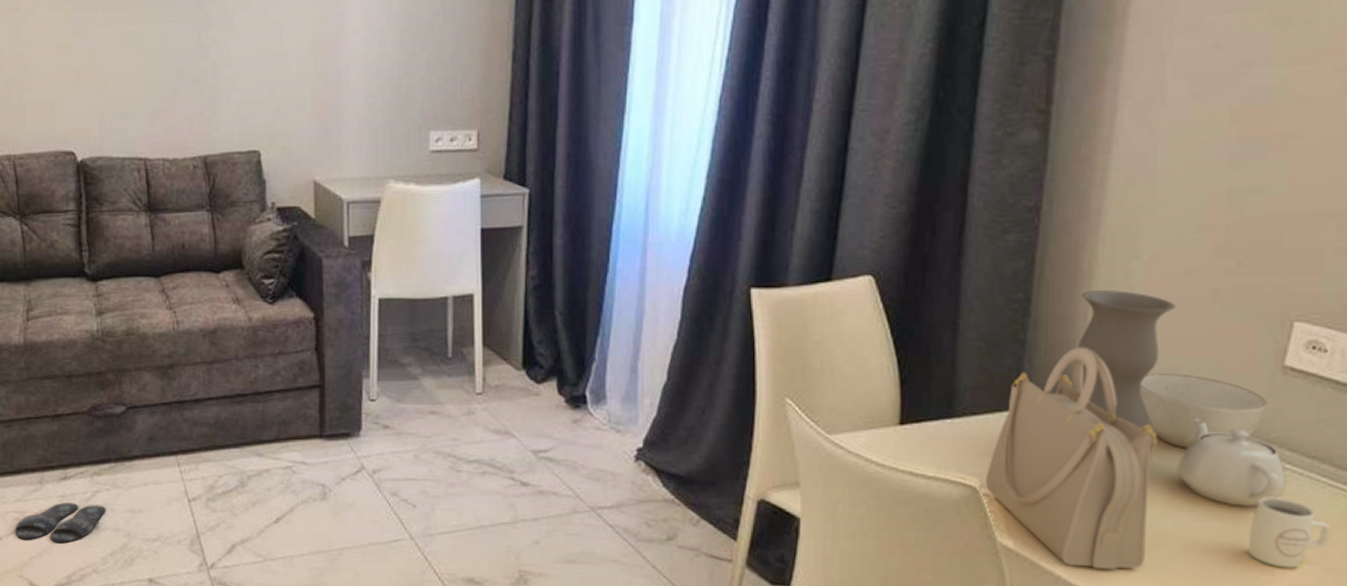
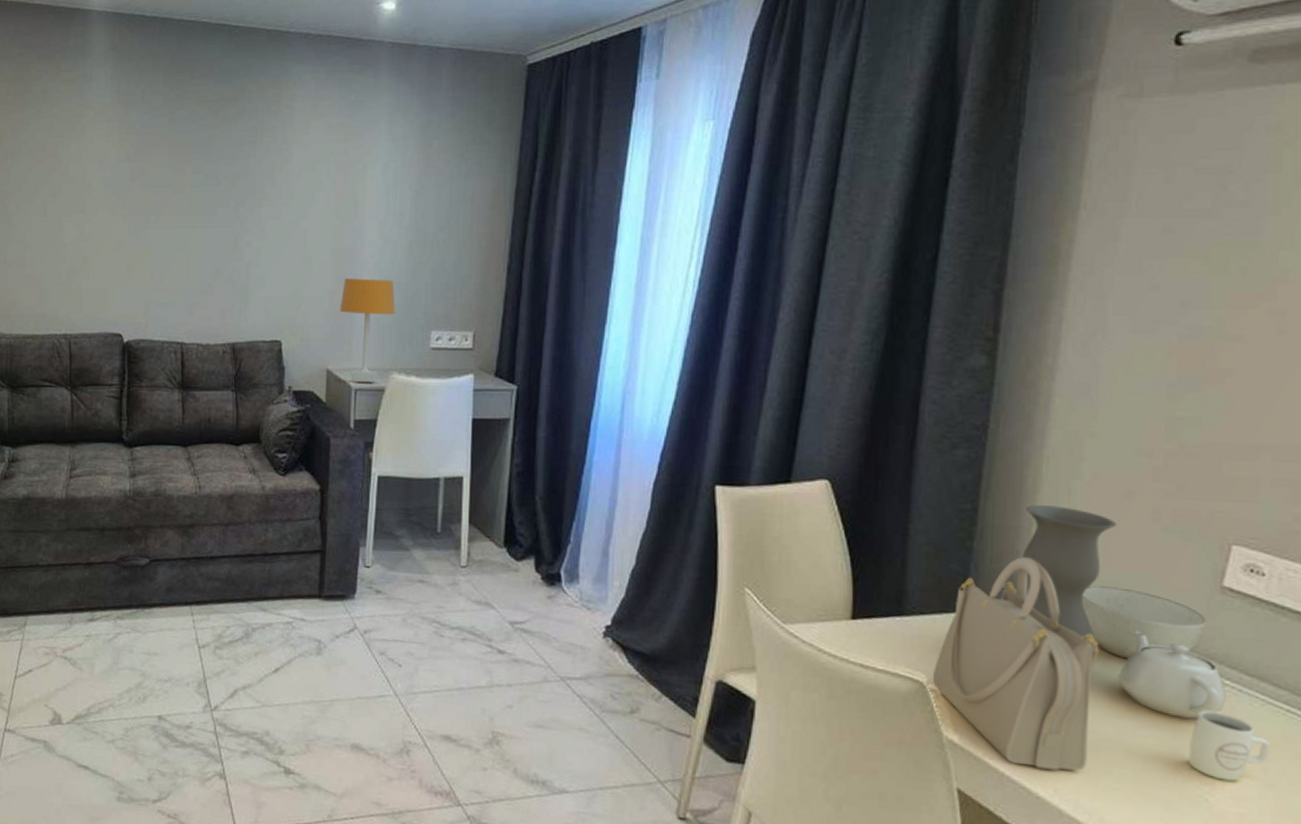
slippers: present [15,502,106,544] -> none [44,641,126,679]
desk lamp: none [324,74,388,193] -> present [339,279,396,382]

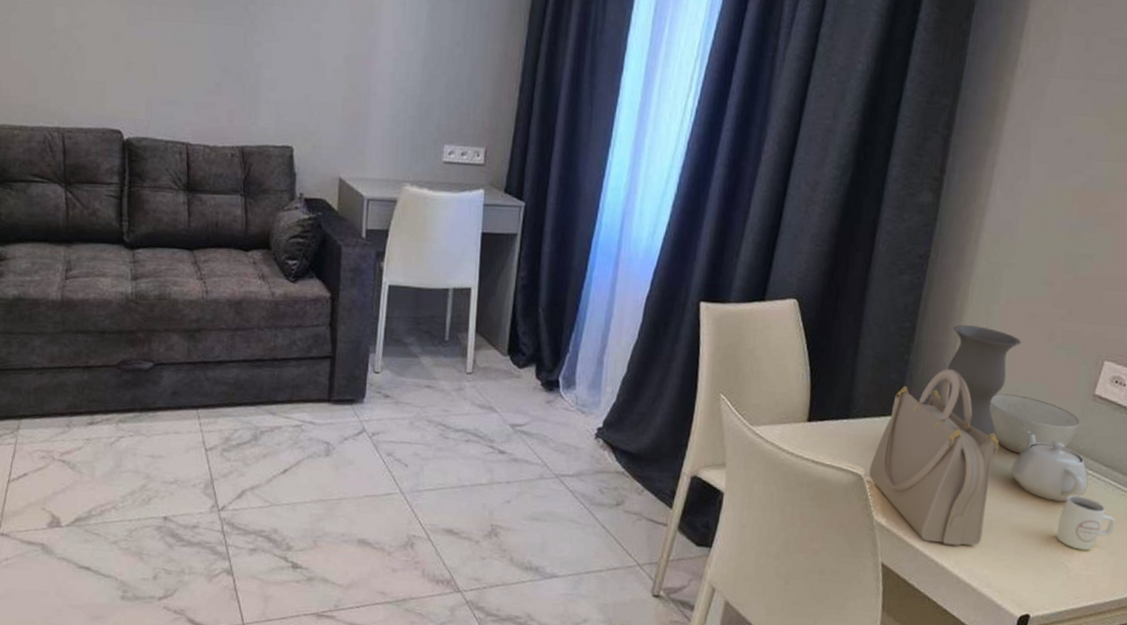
desk lamp: present [339,279,396,382] -> none [353,87,410,192]

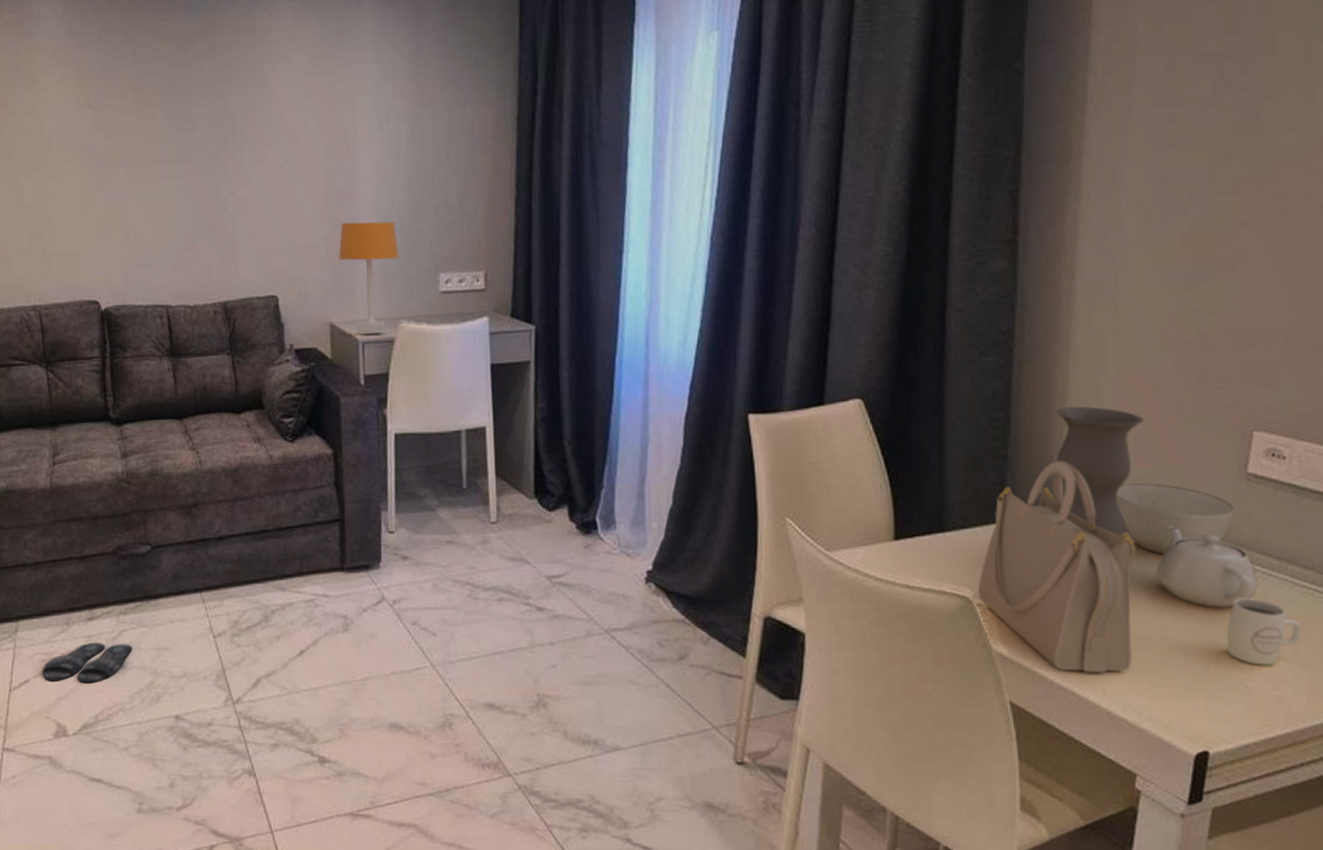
slippers: none [40,444,129,482] -> present [42,642,133,684]
desk lamp: none [353,87,410,192] -> present [338,221,399,334]

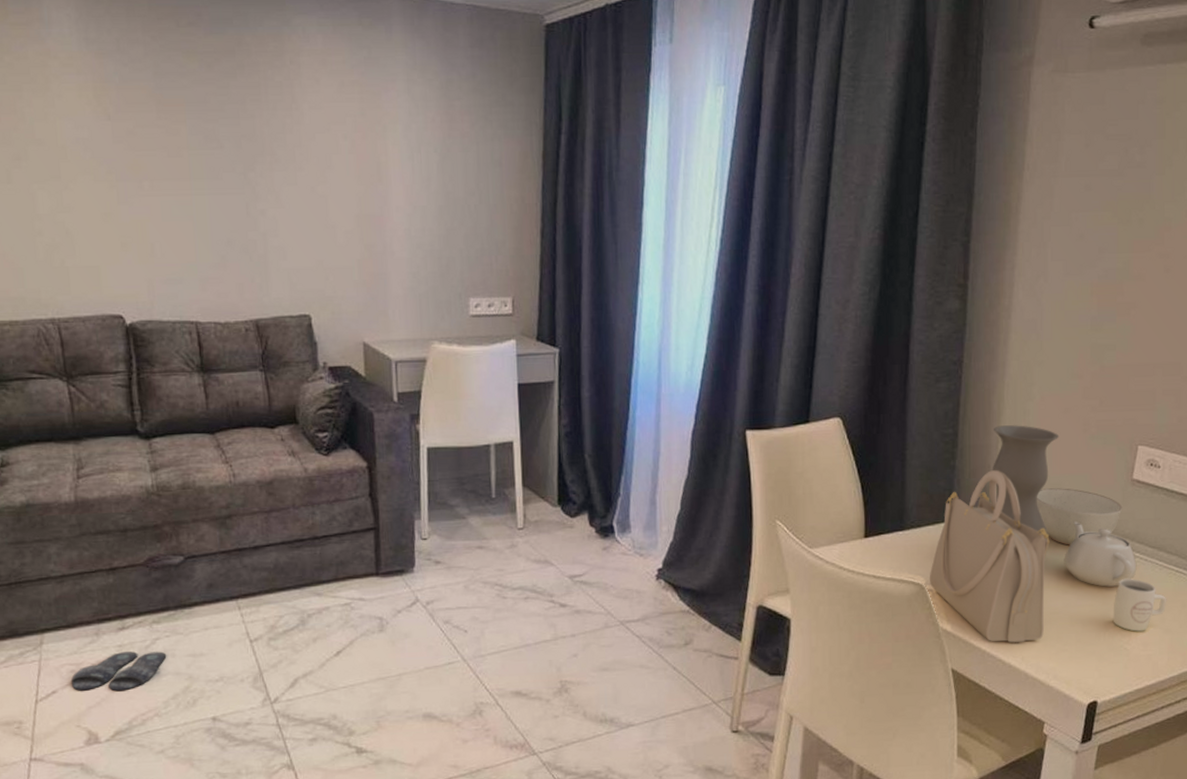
desk lamp: present [338,221,399,334] -> none [371,246,431,353]

